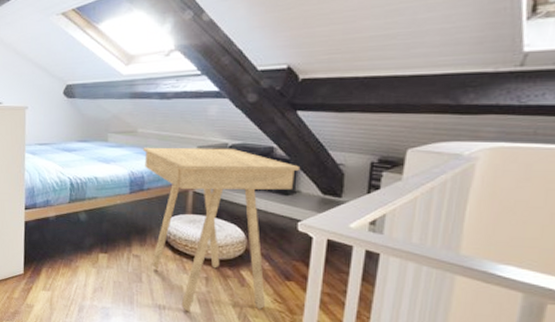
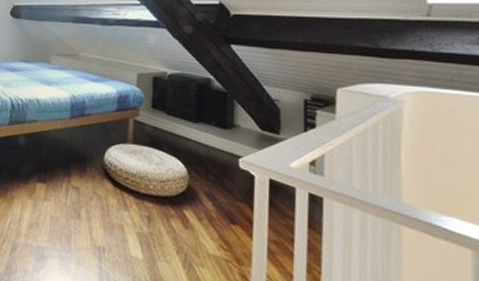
side table: present [143,147,299,312] -> none [85,71,236,258]

